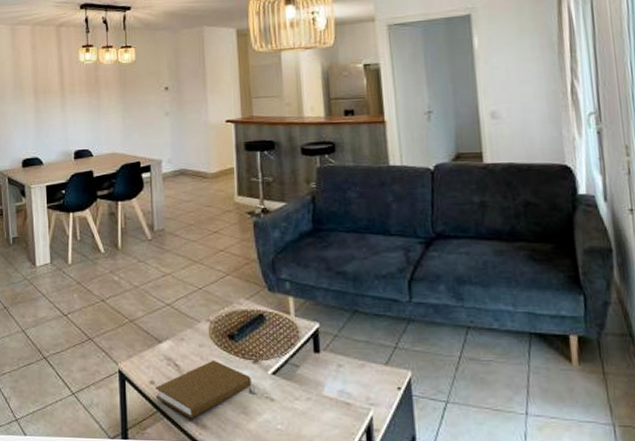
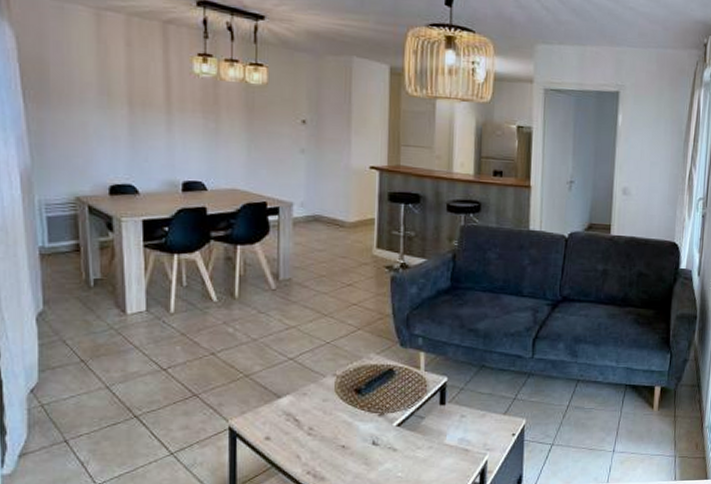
book: present [155,359,252,419] -> none [270,414,376,472]

